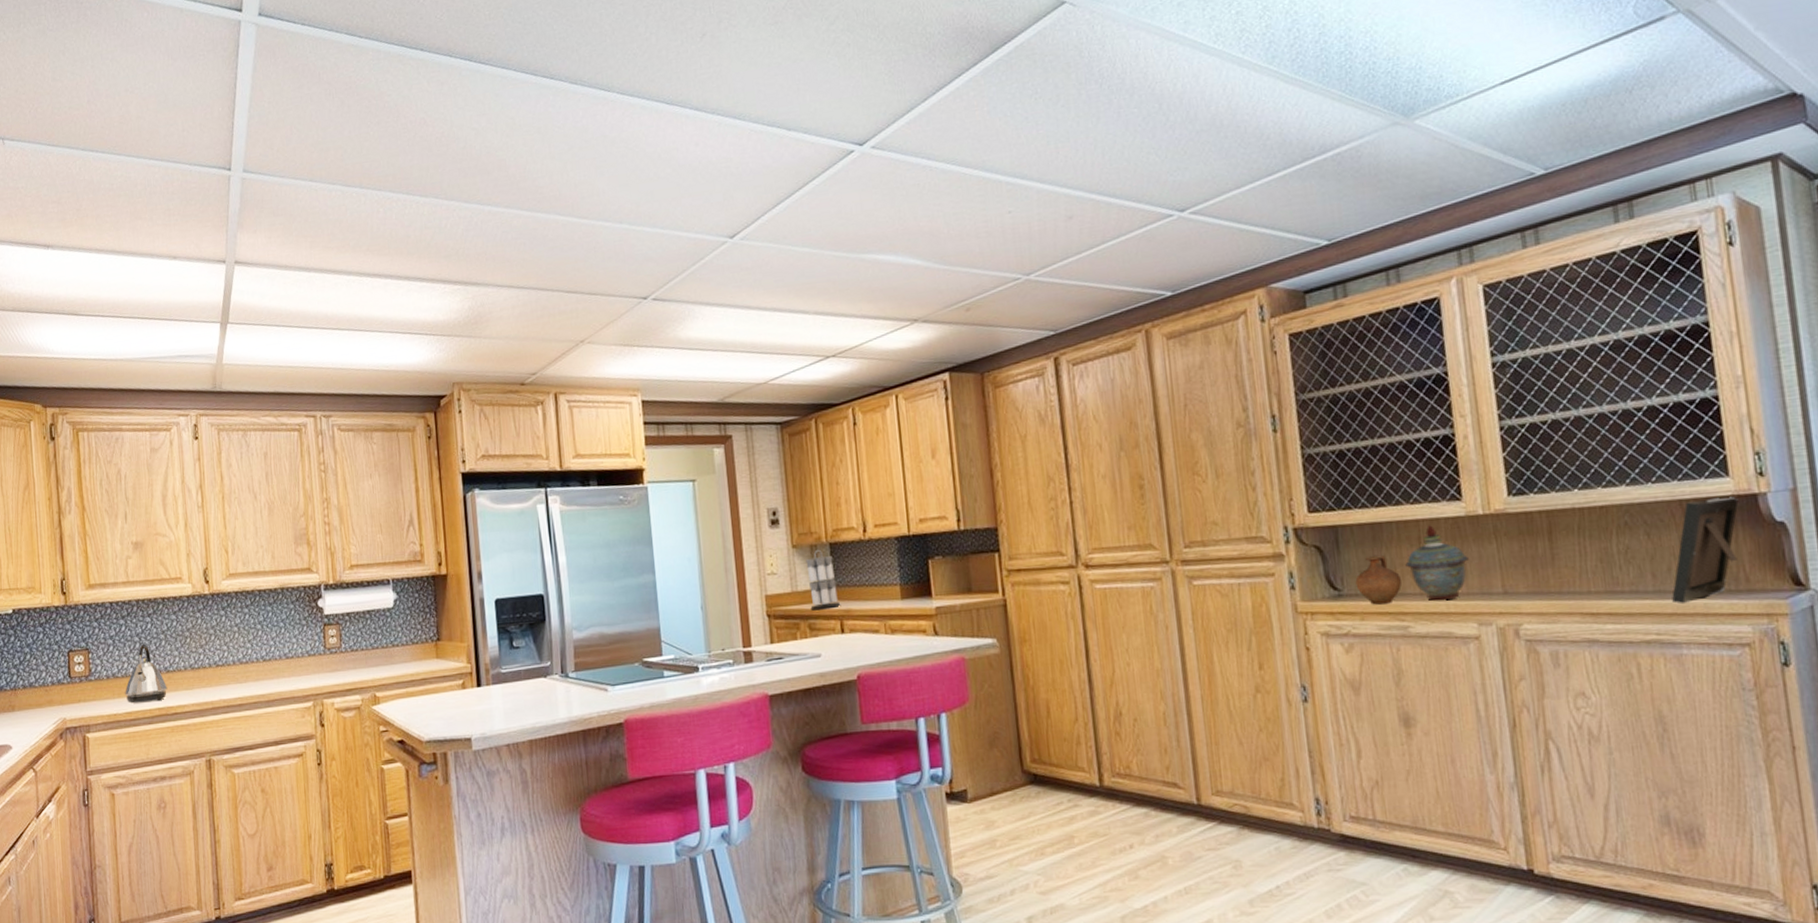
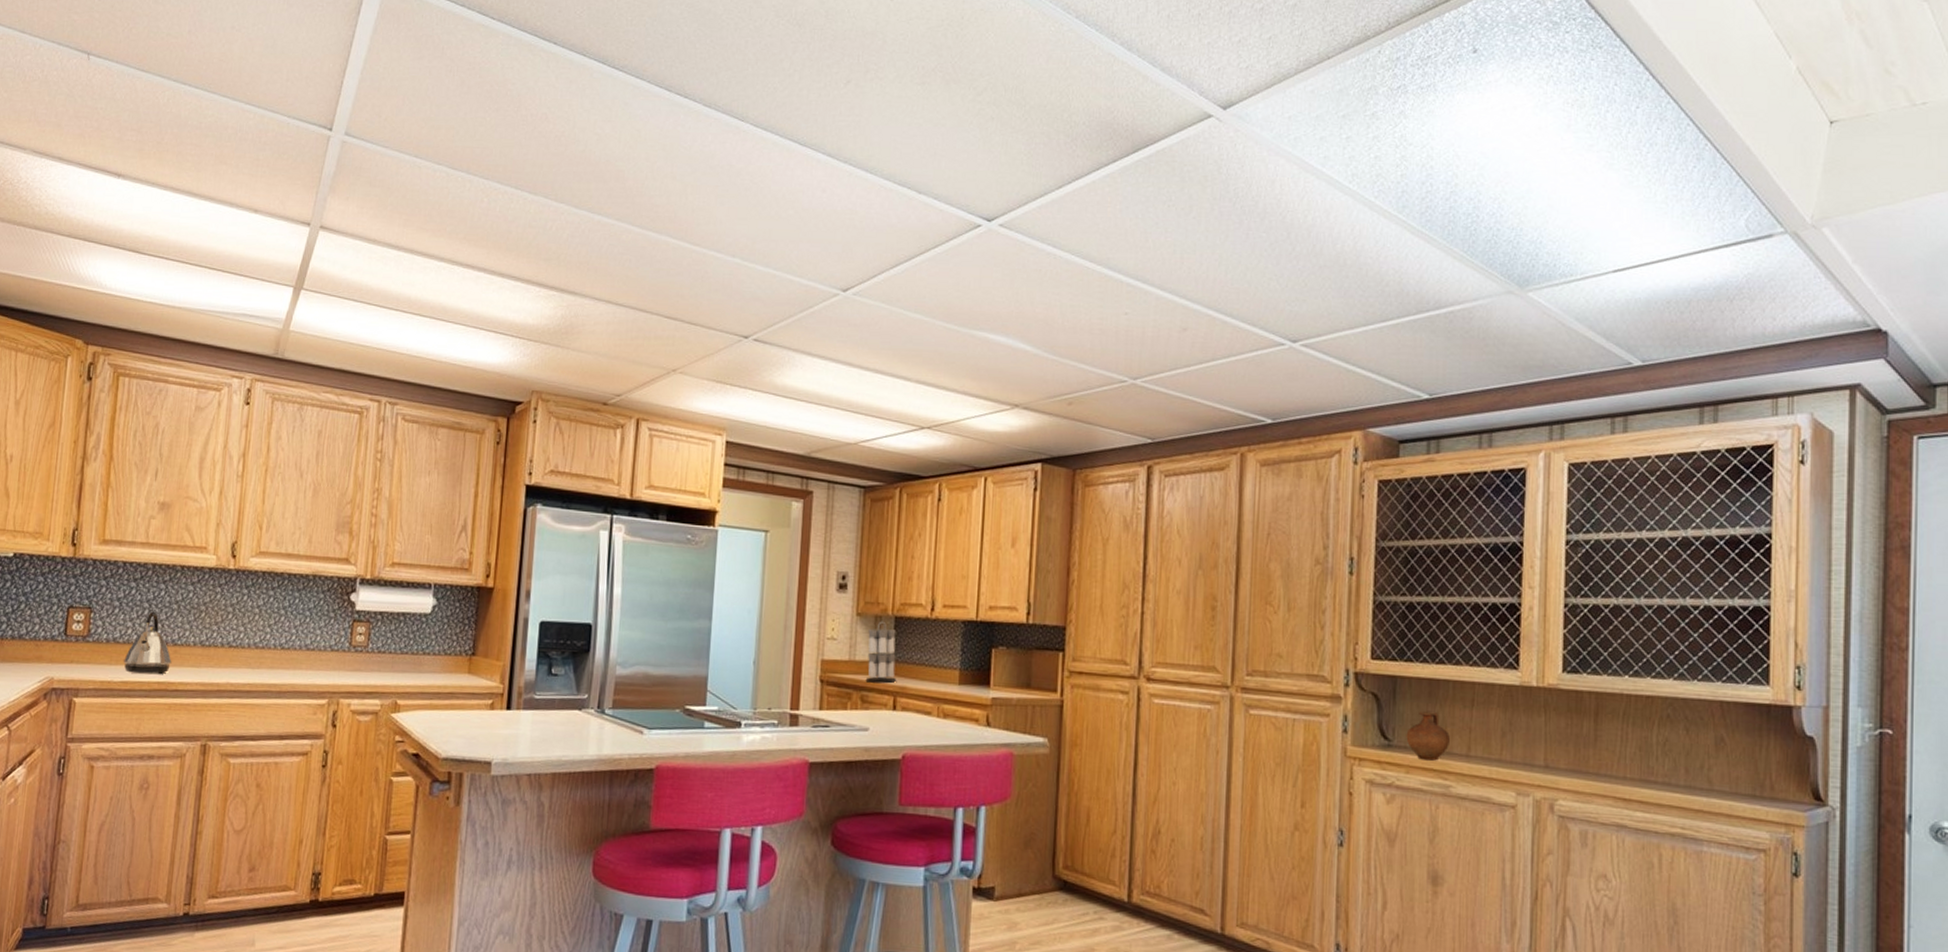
decorative jar: present [1405,525,1469,601] -> none [1456,689,1517,766]
picture frame: present [1672,496,1739,605] -> none [1700,704,1775,803]

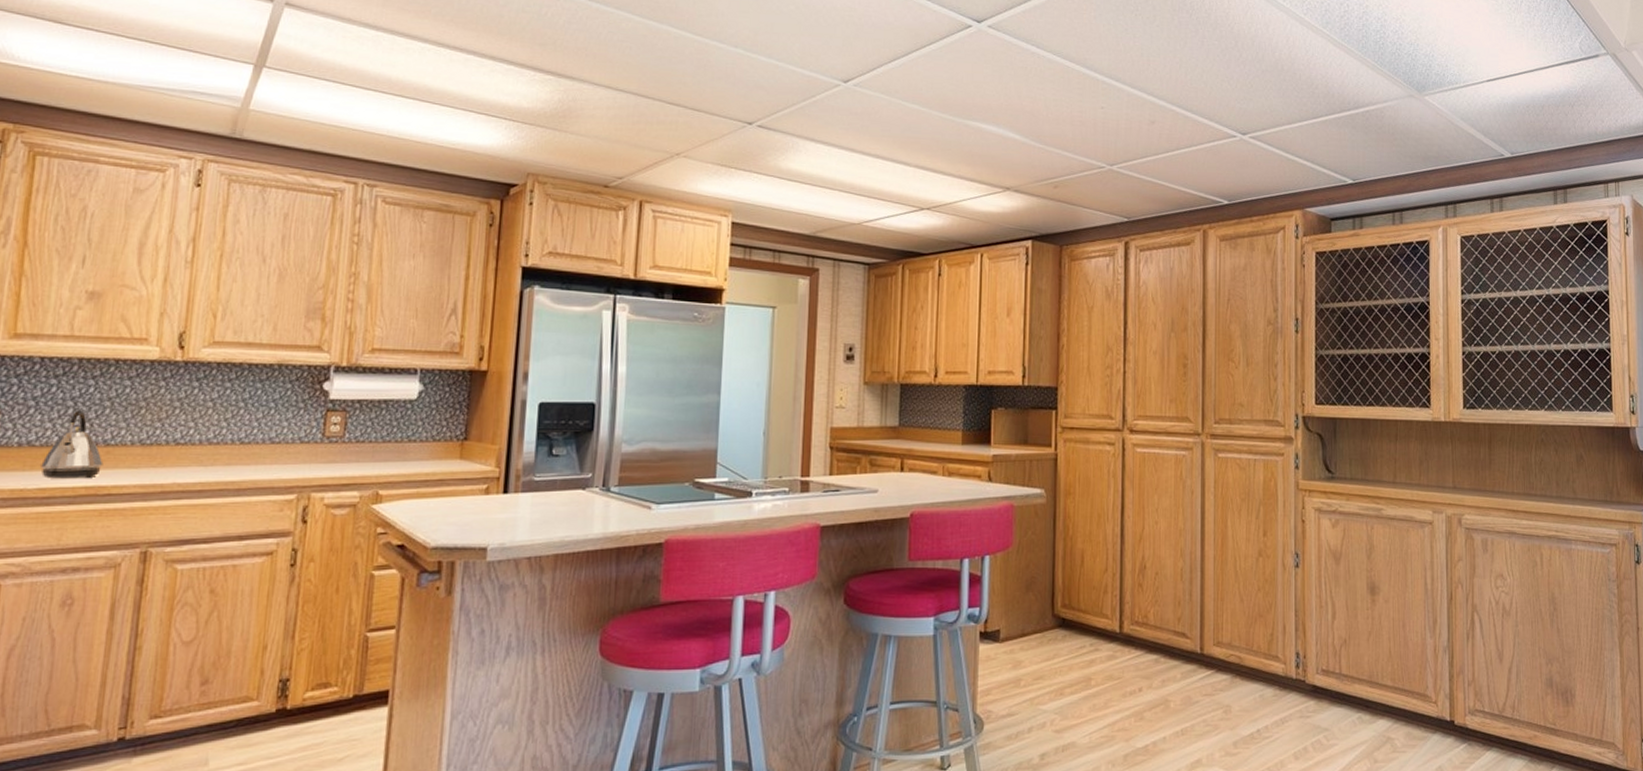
spice rack: present [865,621,897,684] -> none [874,388,904,447]
ceramic jug: present [1406,710,1450,762] -> none [1345,446,1380,490]

